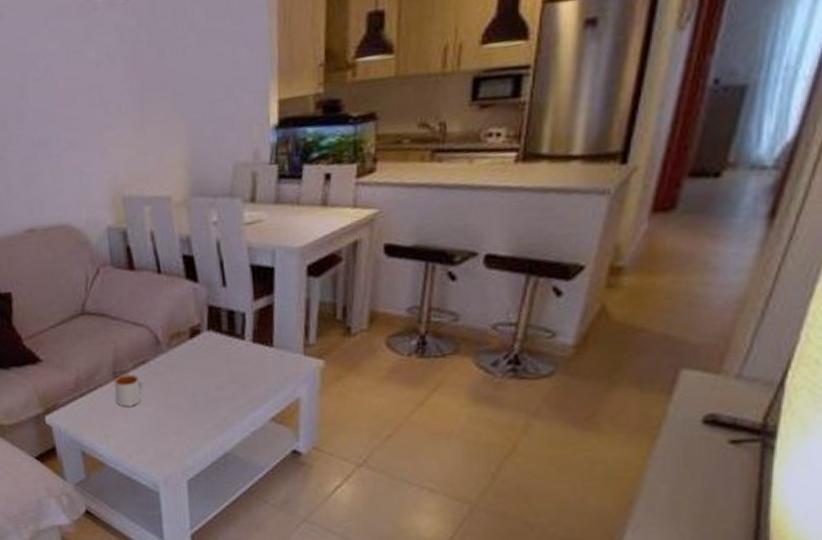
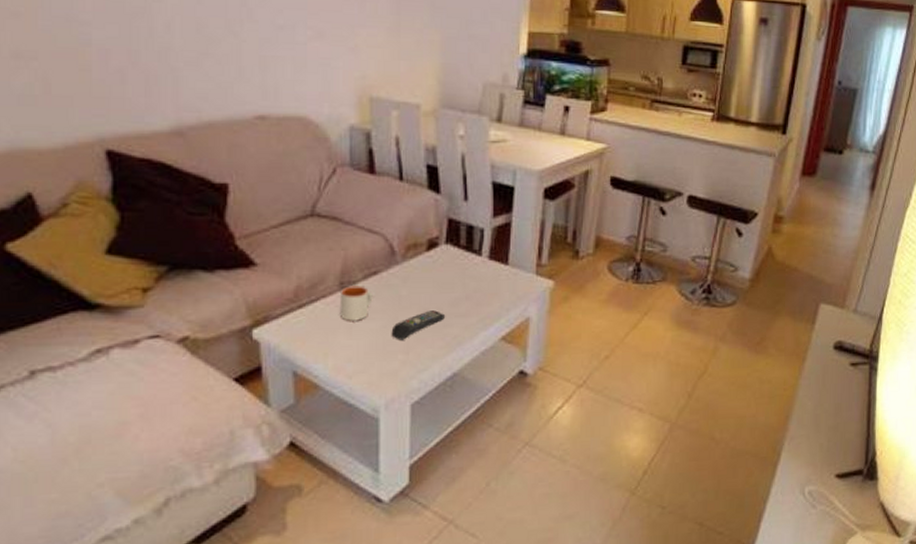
remote control: none [163,394,212,423] -> present [391,310,445,340]

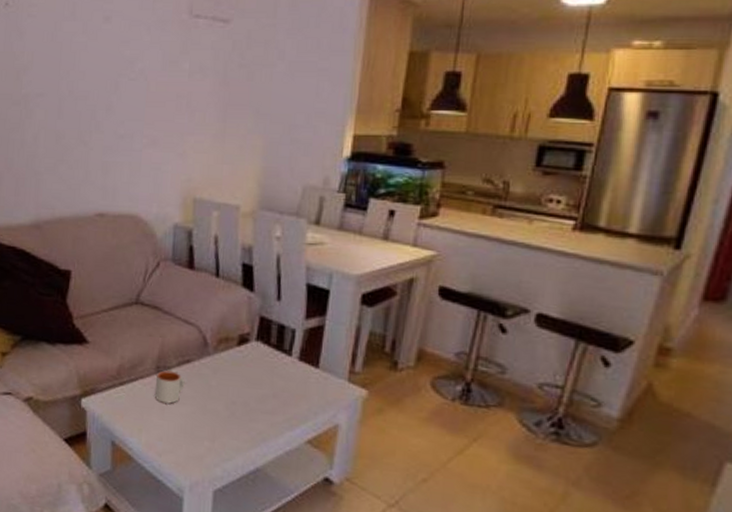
remote control: present [391,310,445,340] -> none [199,403,251,428]

